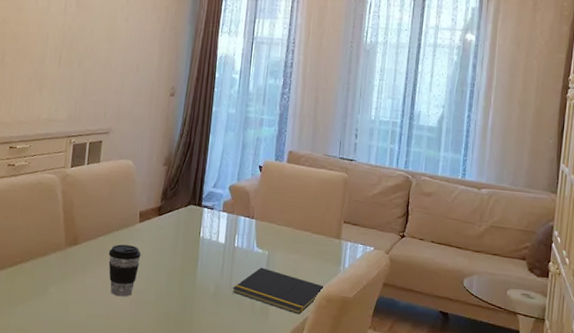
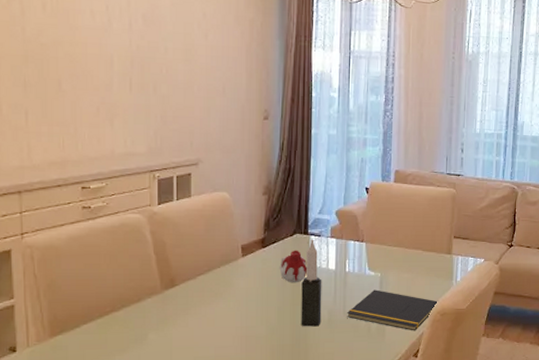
coffee cup: present [108,244,141,297] -> none [211,281,247,335]
candle: none [172,220,199,252] -> present [279,250,308,282]
candle: none [187,211,212,299] -> present [301,239,322,327]

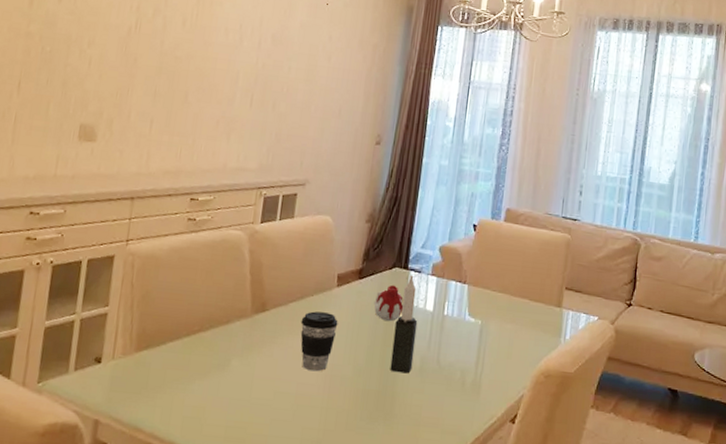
coffee cup: none [211,281,247,335] -> present [300,311,338,372]
notepad: present [347,289,437,331] -> none [440,338,541,392]

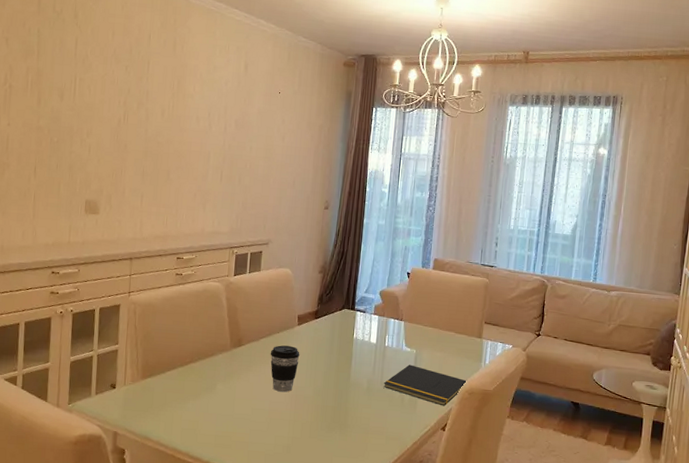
candle: present [374,285,404,321] -> none [328,323,352,352]
candle: present [390,274,418,374] -> none [343,314,364,393]
notepad: none [440,338,541,392] -> present [383,364,466,406]

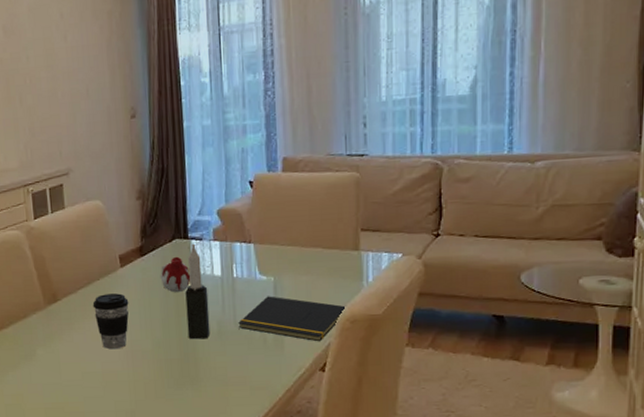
candle: none [328,323,352,352] -> present [160,256,191,292]
candle: none [343,314,364,393] -> present [185,243,211,340]

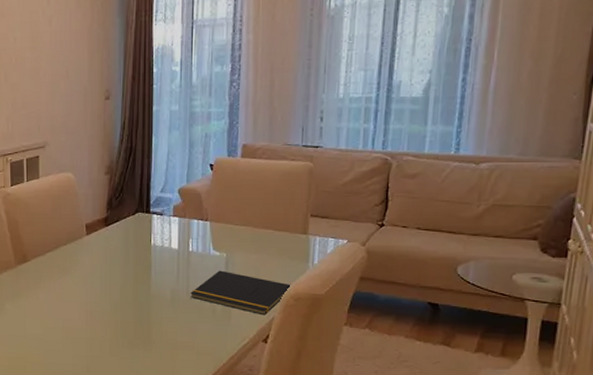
coffee cup: present [92,293,129,350] -> none [58,258,92,309]
candle: present [160,256,191,292] -> none [122,228,150,261]
candle: present [185,243,211,340] -> none [143,218,165,306]

